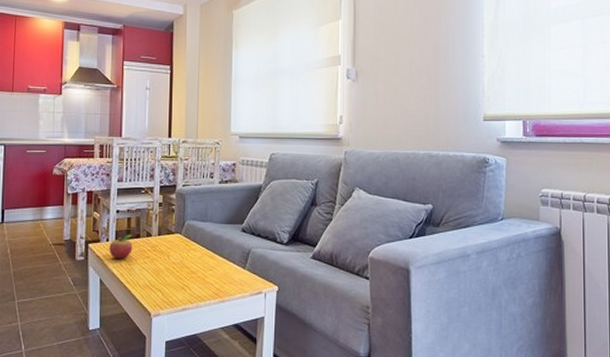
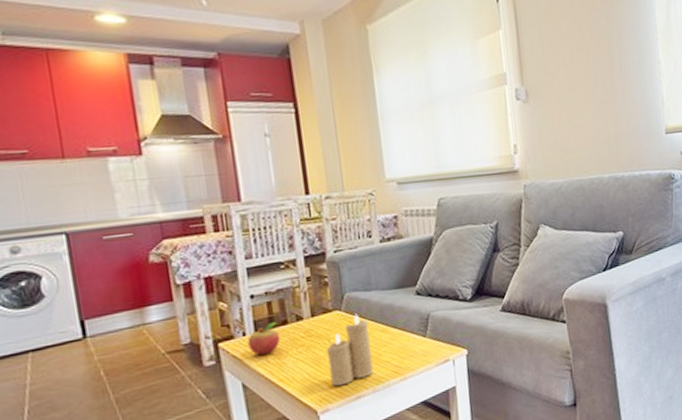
candle: none [165,239,200,297] -> present [325,313,374,387]

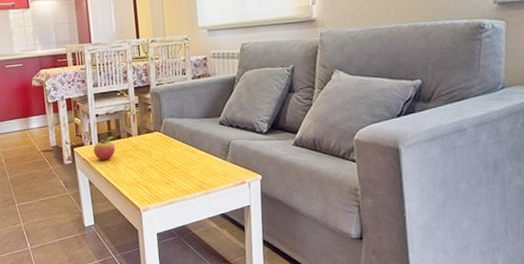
candle: present [325,313,374,387] -> none [148,136,184,192]

